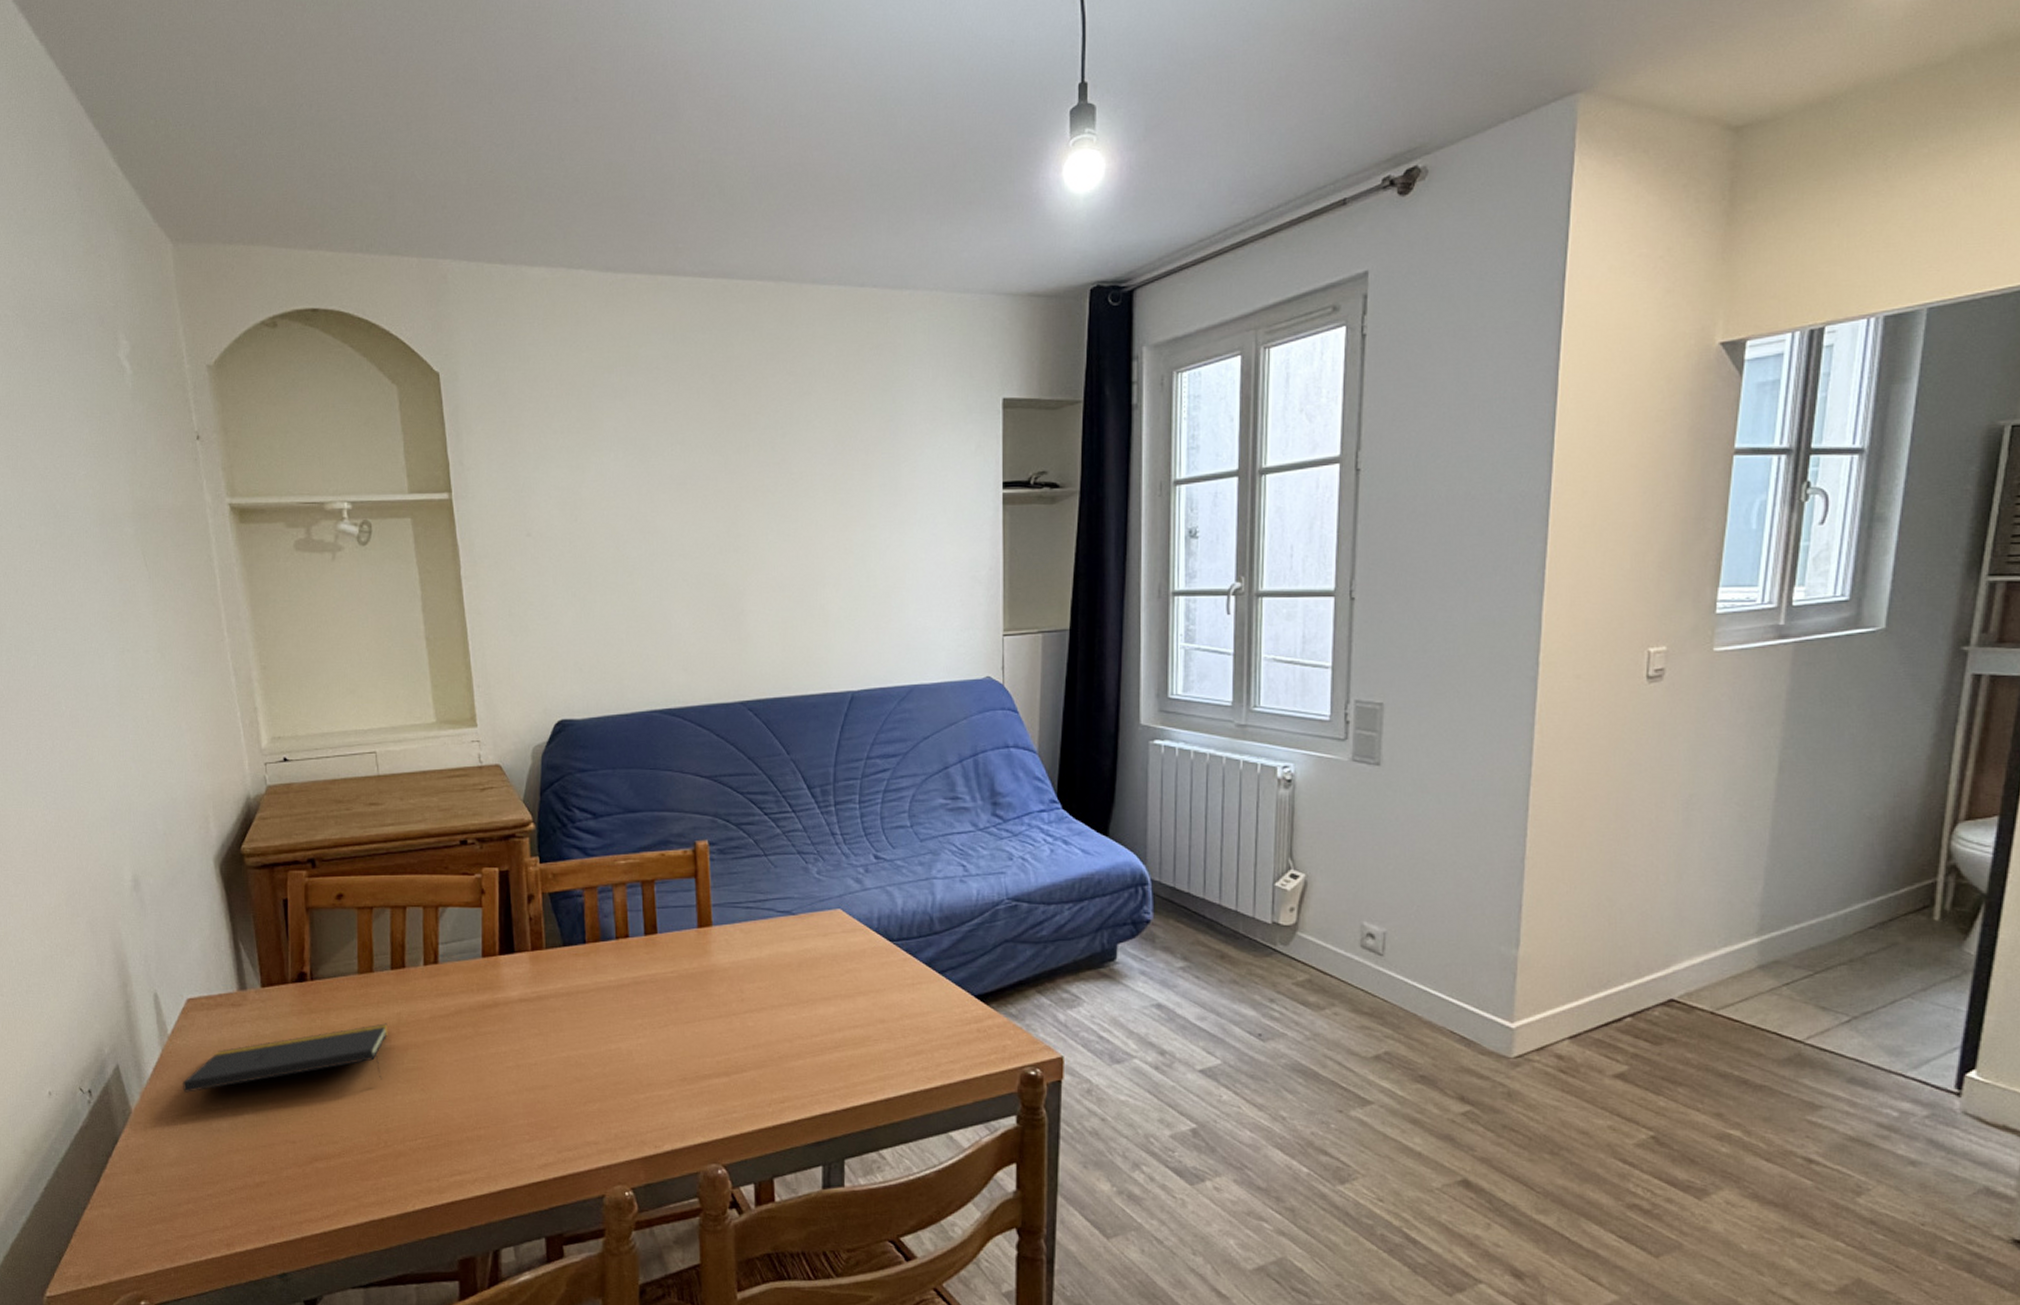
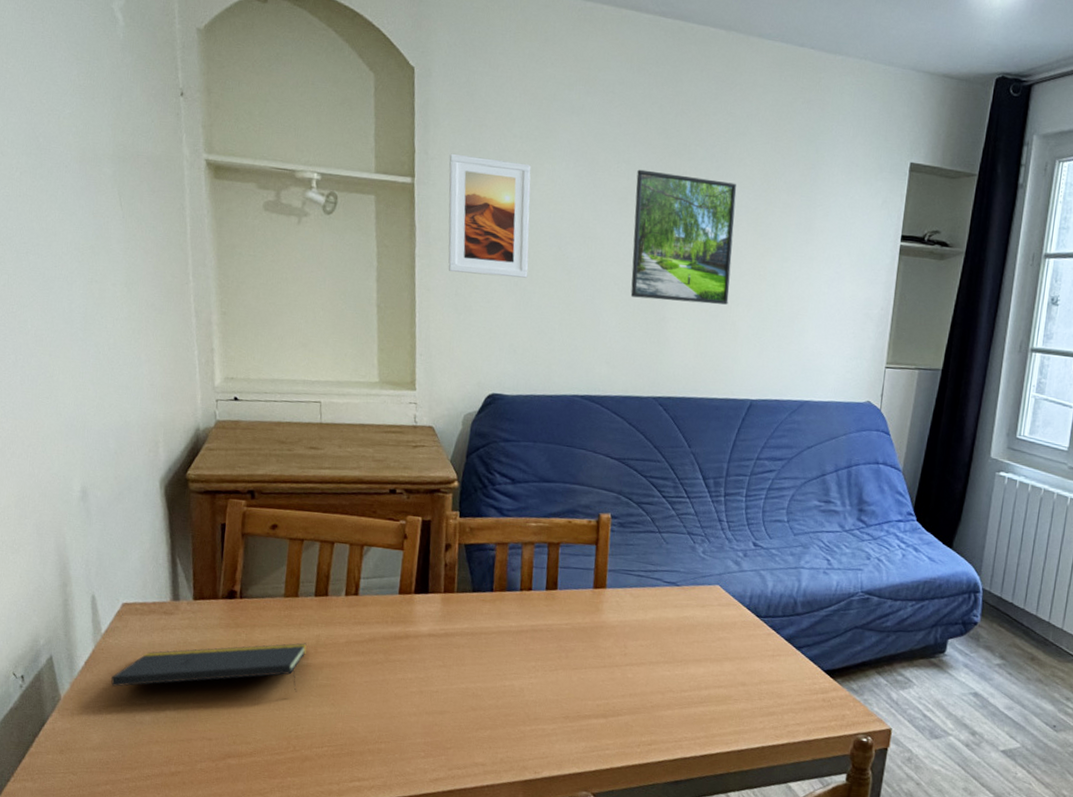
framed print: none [486,460,586,590] -> present [448,153,531,278]
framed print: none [694,448,813,592] -> present [630,169,737,305]

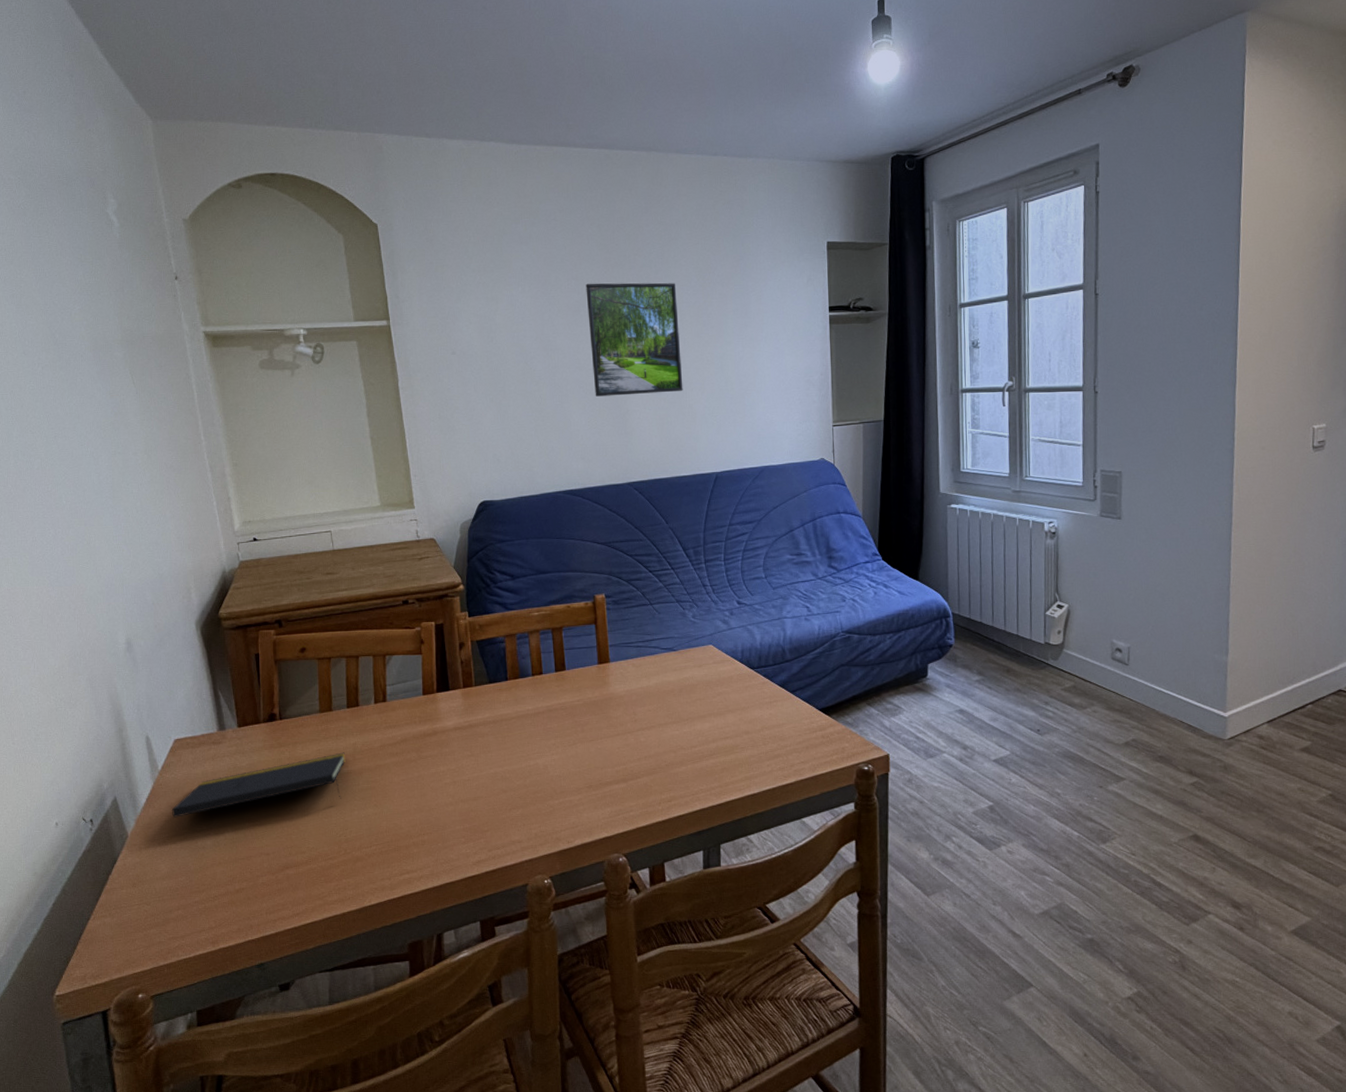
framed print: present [448,153,531,278] -> none [418,293,501,398]

